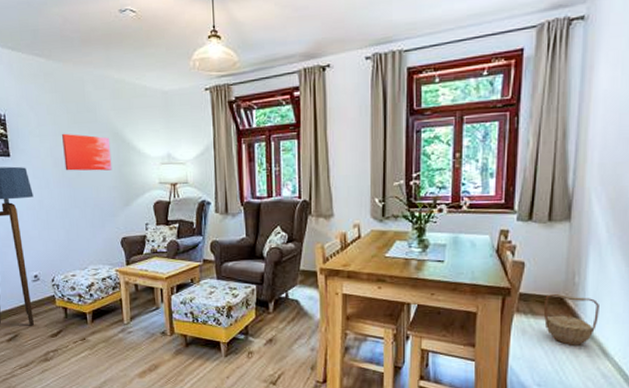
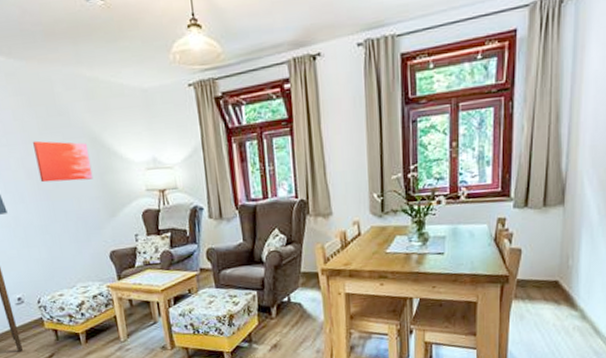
basket: present [543,294,599,345] -> none [539,278,591,327]

